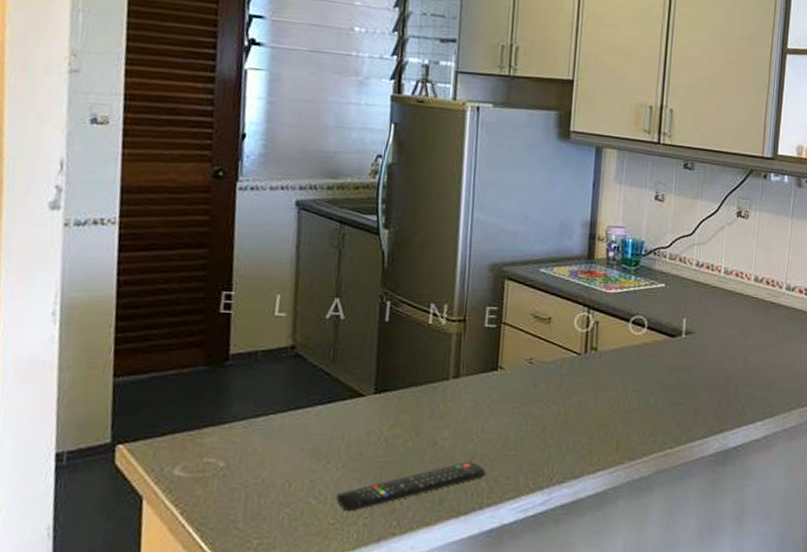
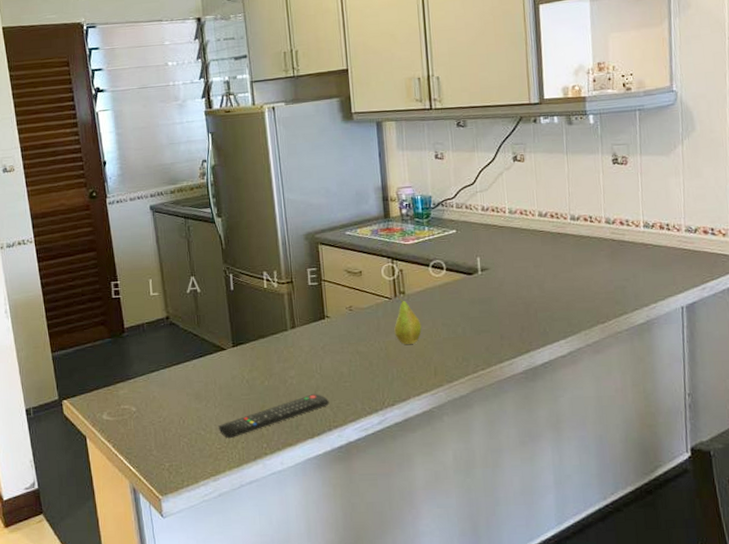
fruit: none [578,351,610,411] -> present [394,295,422,344]

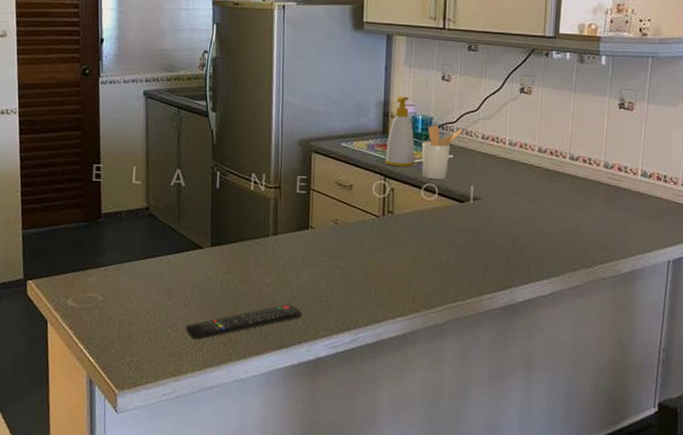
soap bottle: none [390,179,420,248] -> present [385,96,415,167]
fruit: present [394,295,422,344] -> none [378,214,406,266]
utensil holder: none [424,203,463,256] -> present [421,125,464,179]

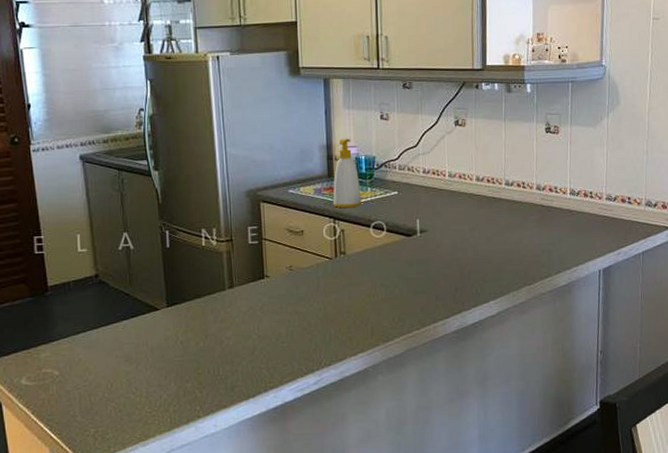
remote control: present [185,304,303,340] -> none [149,355,266,402]
utensil holder: present [421,125,464,179] -> none [367,164,405,217]

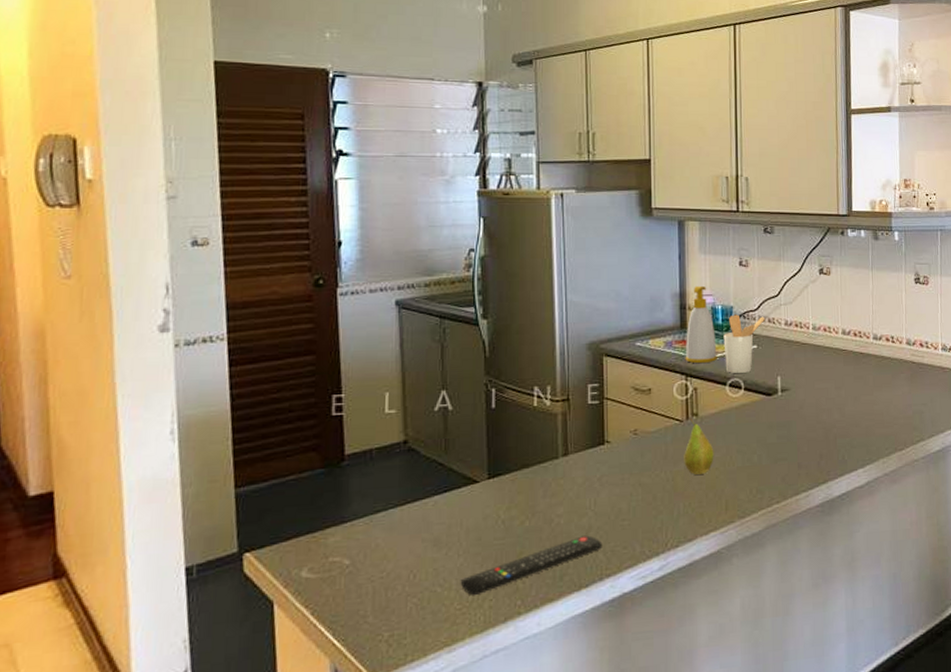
remote control: none [149,355,266,402] -> present [460,535,603,596]
fruit: none [334,256,361,305] -> present [684,418,714,475]
utensil holder: none [367,164,405,217] -> present [723,314,766,373]

